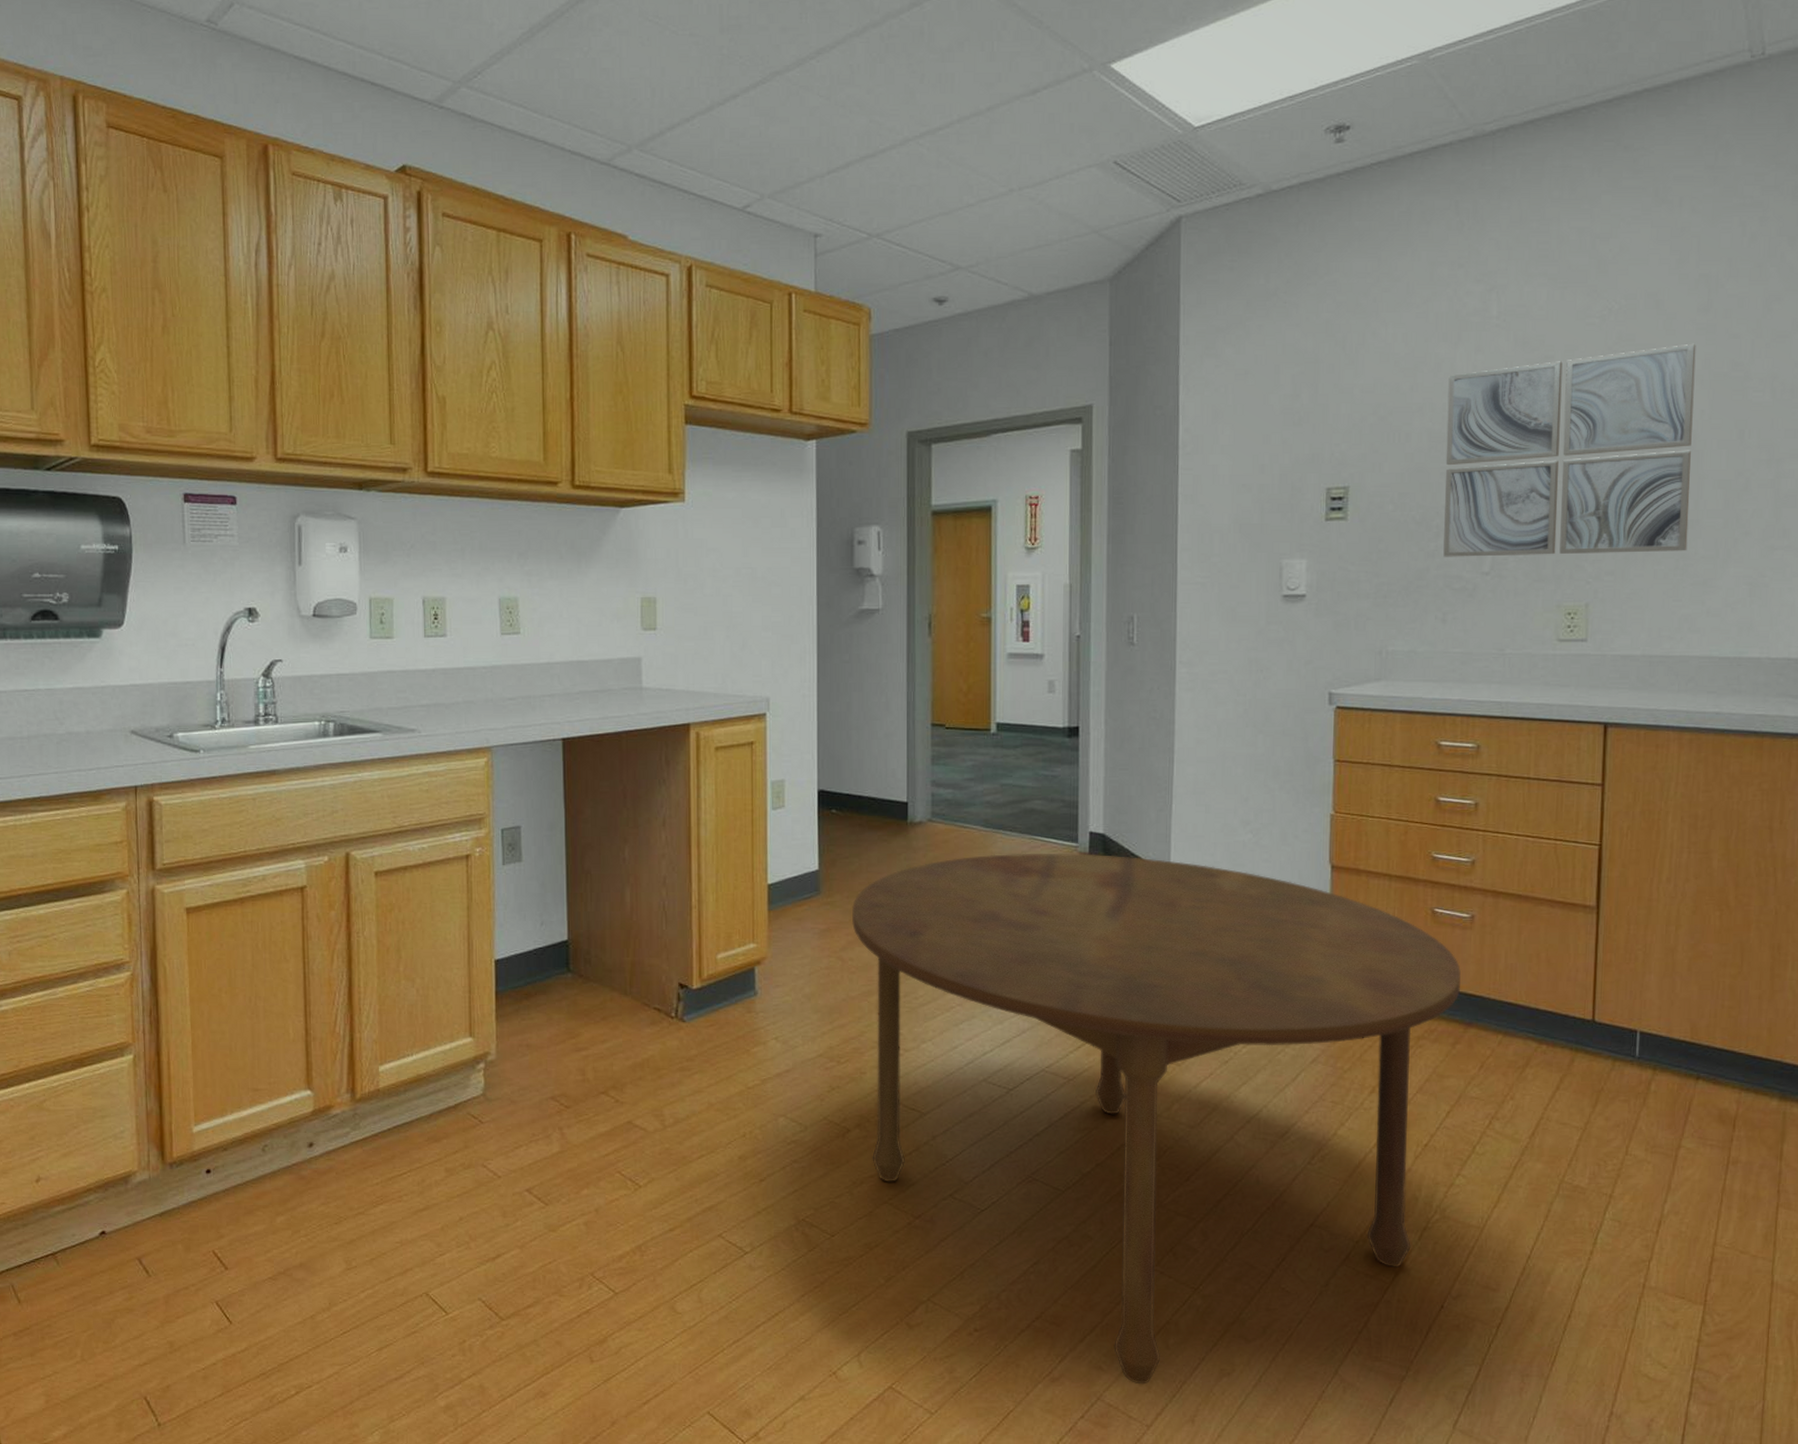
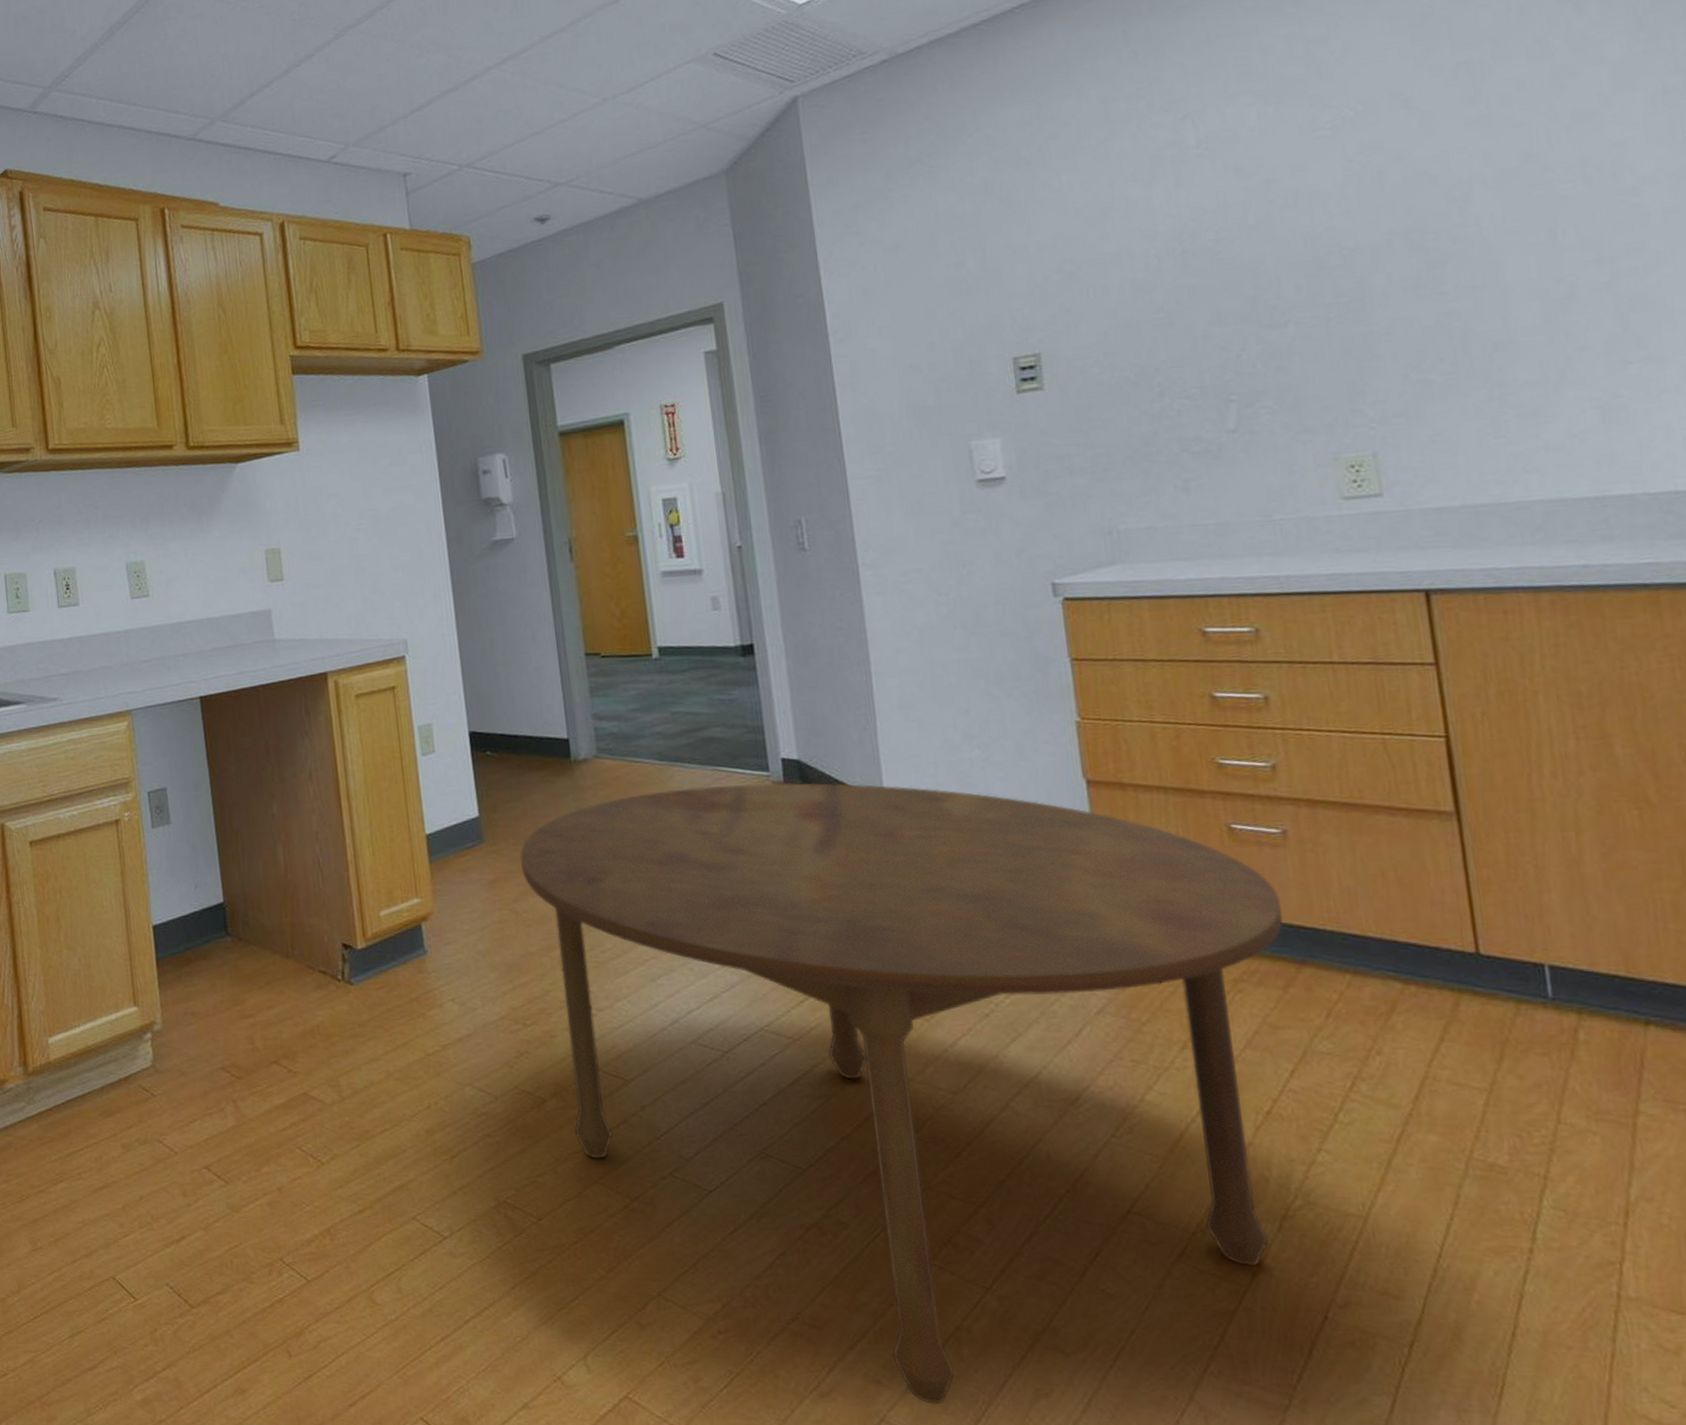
wall art: present [1443,343,1696,557] -> none [1146,140,1502,418]

